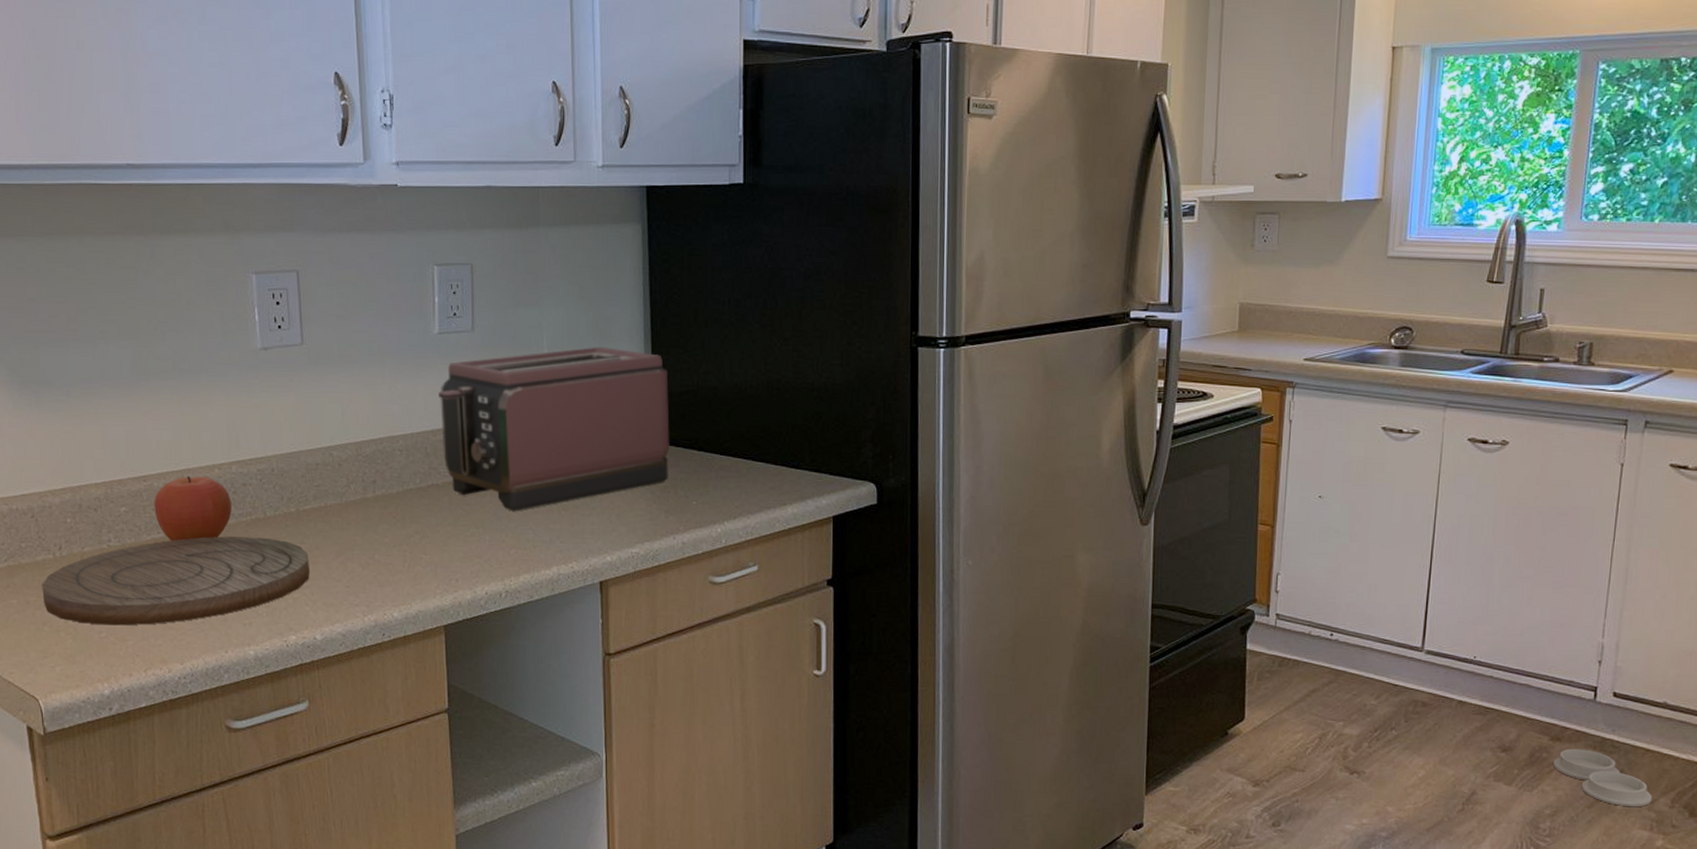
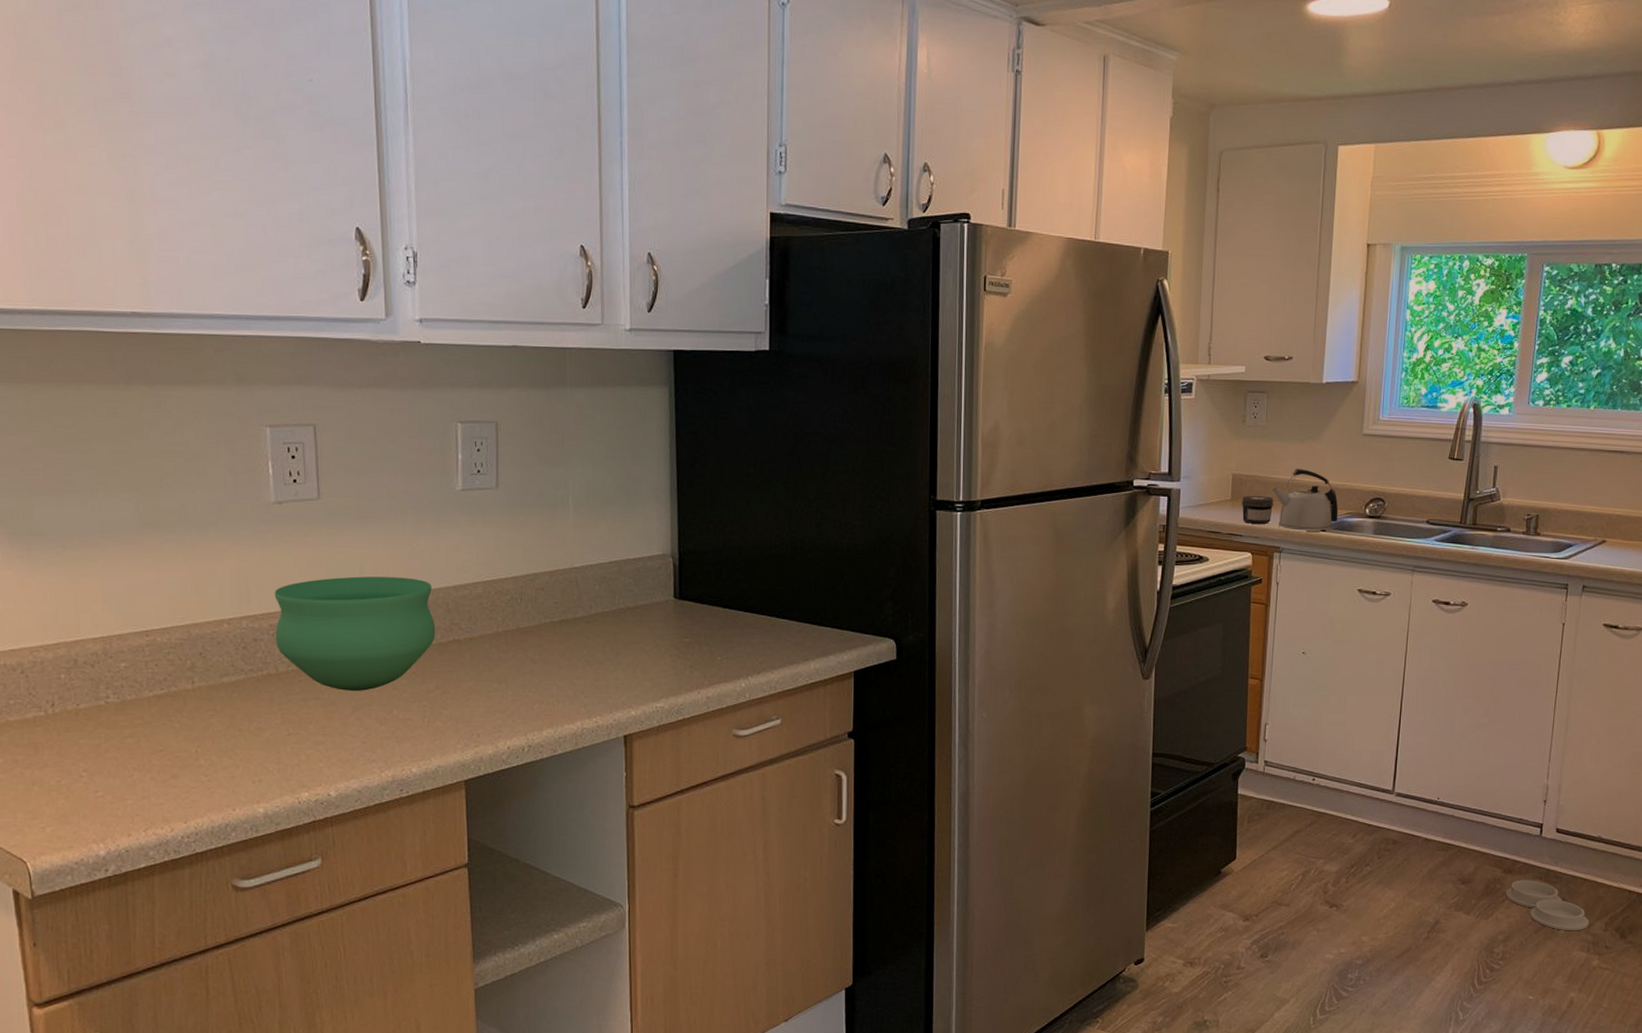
cutting board: present [42,536,309,626] -> none [32,692,324,784]
fruit: present [154,476,232,542] -> none [157,630,241,698]
bowl: none [261,421,415,535] -> present [274,576,436,691]
toaster: present [438,346,670,510] -> none [461,505,695,666]
jar: none [1250,325,1287,357] -> present [1242,495,1274,524]
kettle: none [1285,296,1360,367] -> present [1273,469,1339,534]

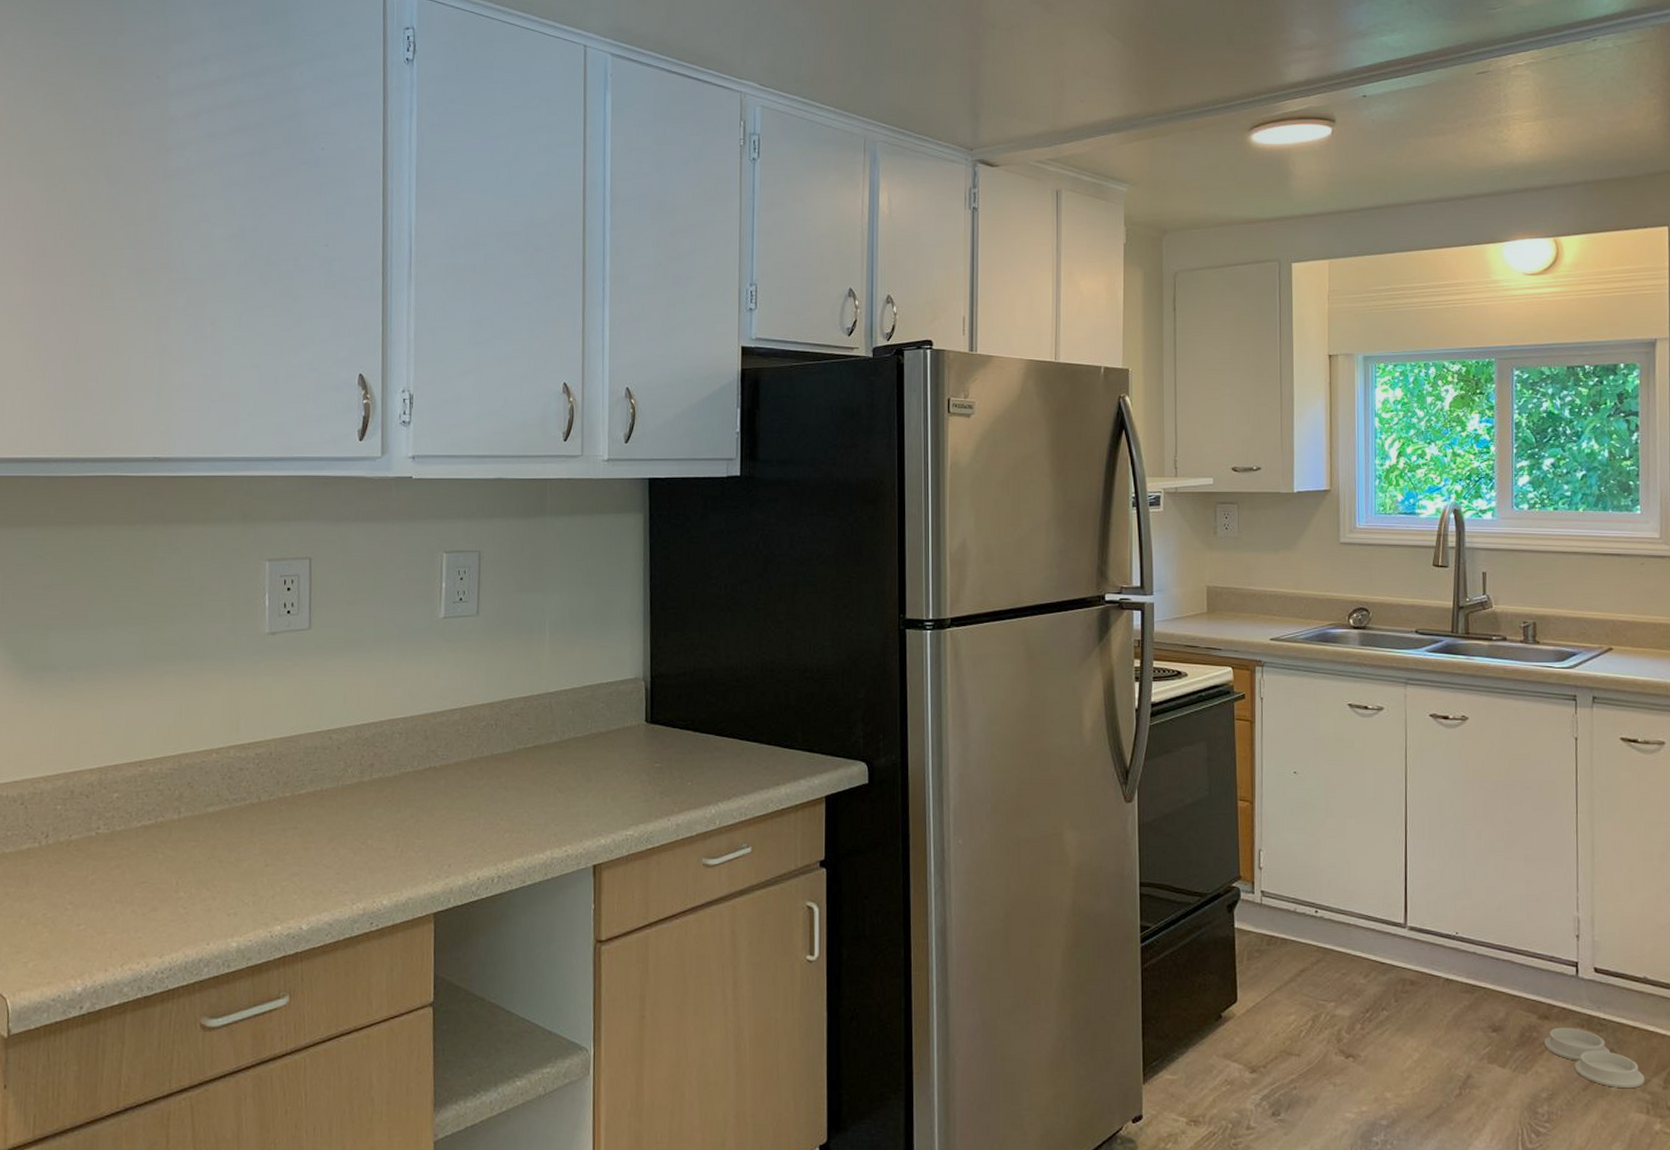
bowl: present [274,576,436,691] -> none [260,704,413,820]
jar: present [1242,495,1274,524] -> none [1218,607,1253,637]
kettle: present [1273,469,1339,534] -> none [1250,580,1321,646]

